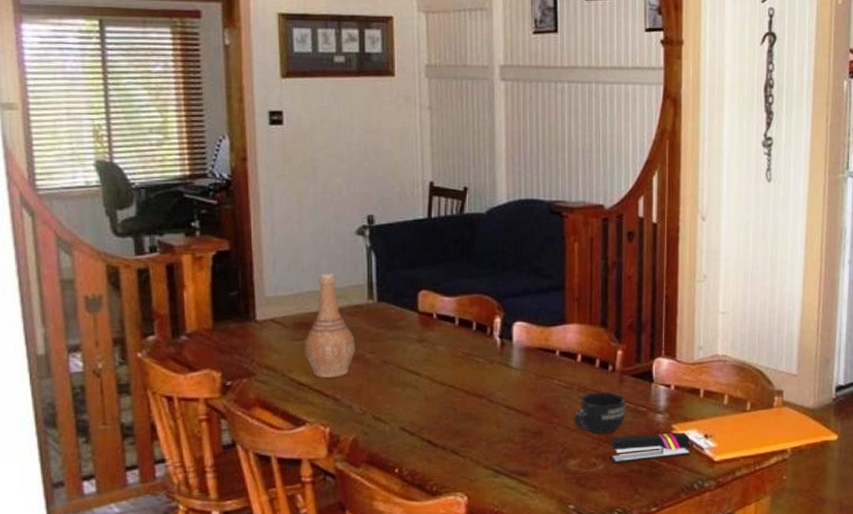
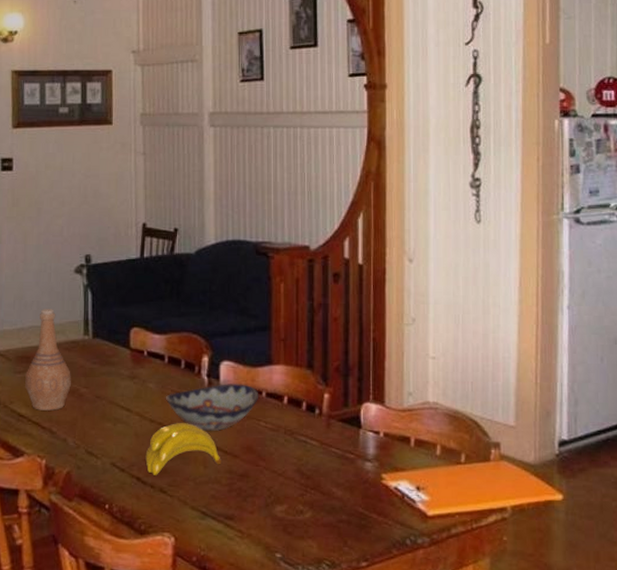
banana: none [436,384,515,437] -> present [145,423,221,475]
decorative bowl: none [456,344,553,392] -> present [165,384,259,432]
mug: present [574,391,627,434] -> none [281,435,335,480]
stapler: present [610,432,691,464] -> none [317,482,402,512]

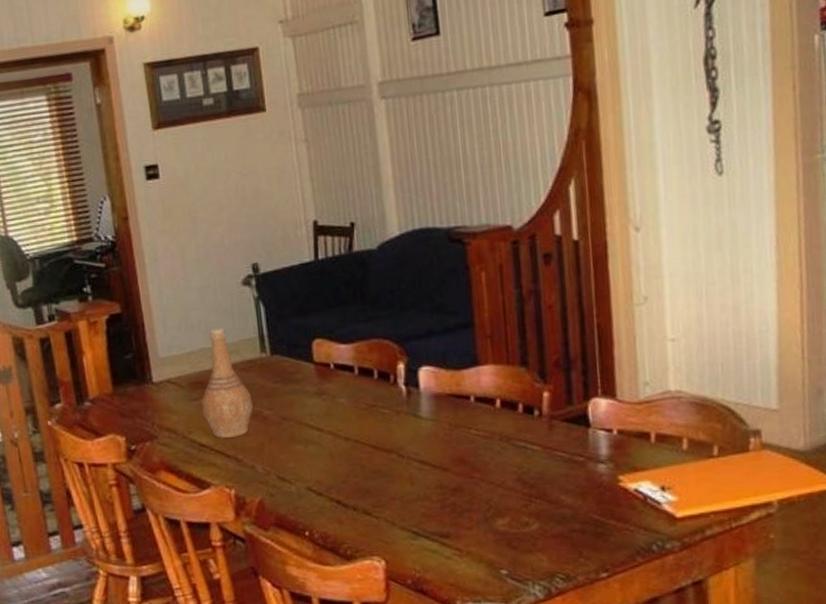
banana: present [145,423,221,475] -> none [343,438,430,497]
decorative bowl: present [165,384,259,432] -> none [359,389,467,446]

